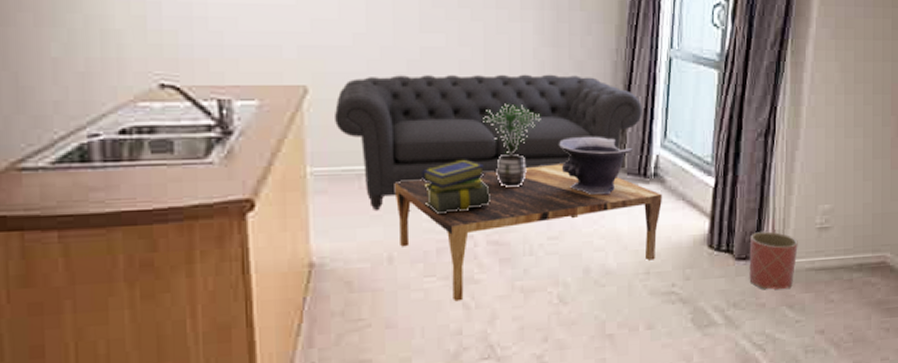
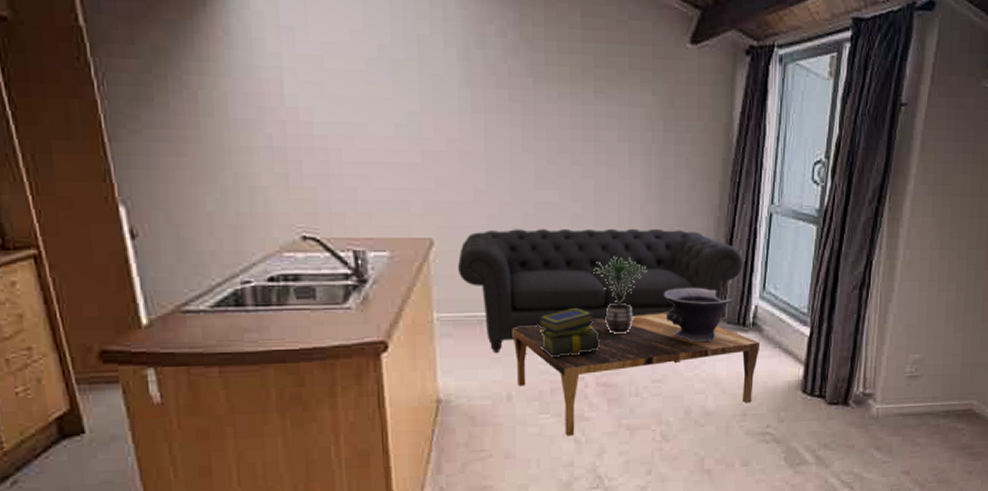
planter: present [749,231,798,290] -> none [840,379,888,433]

